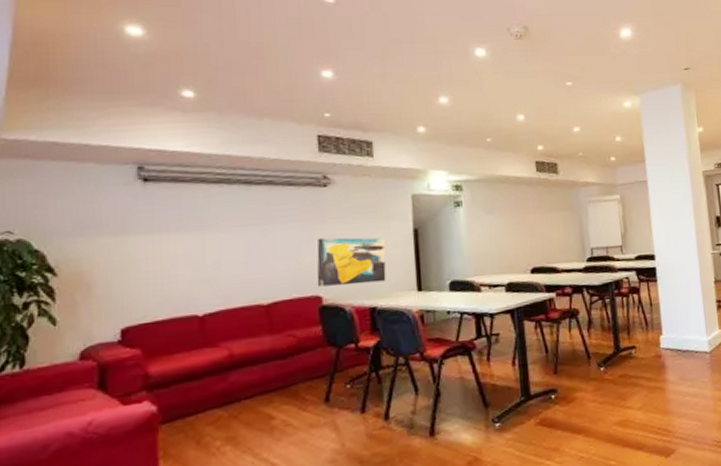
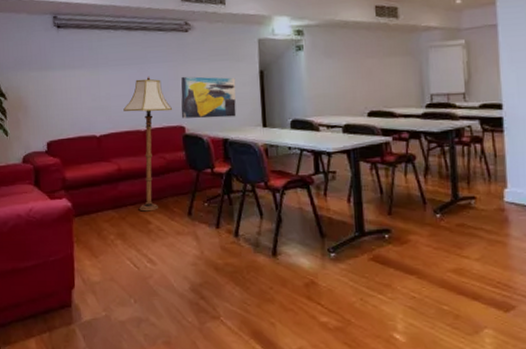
floor lamp: none [239,238,307,405] -> present [123,76,173,212]

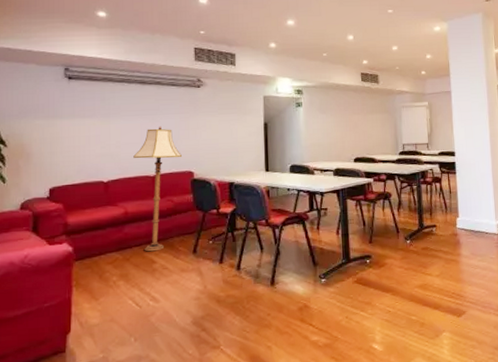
wall art: present [181,76,237,119] -> none [190,126,243,164]

